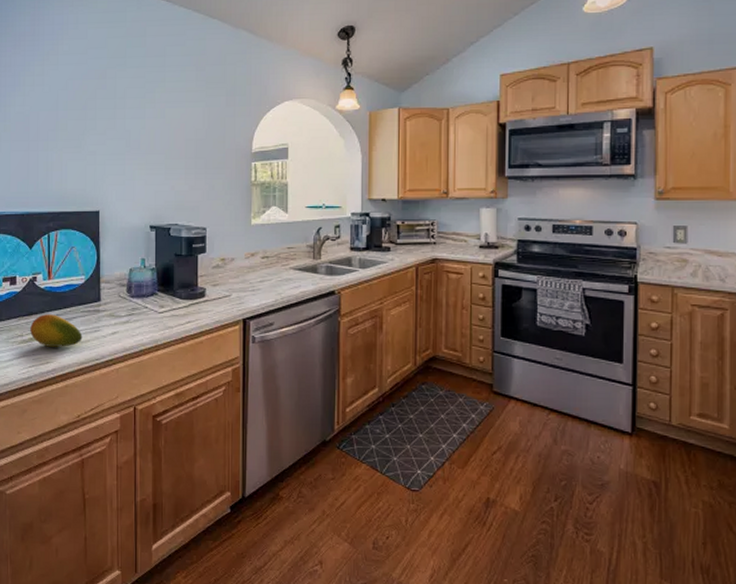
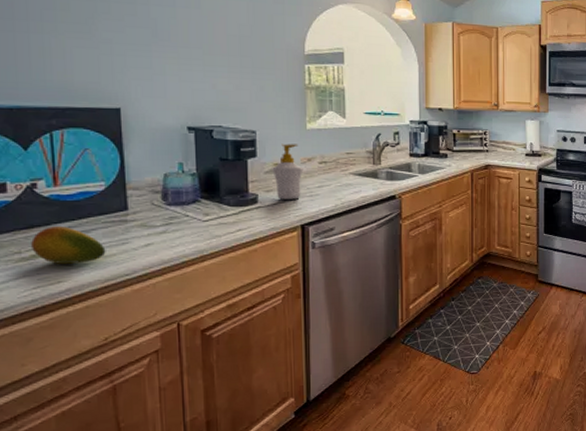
soap bottle: none [219,239,247,294] -> present [272,144,304,200]

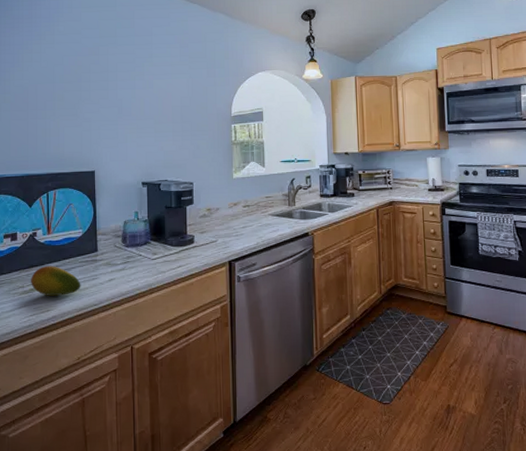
soap bottle: present [272,144,304,200] -> none [206,191,231,240]

